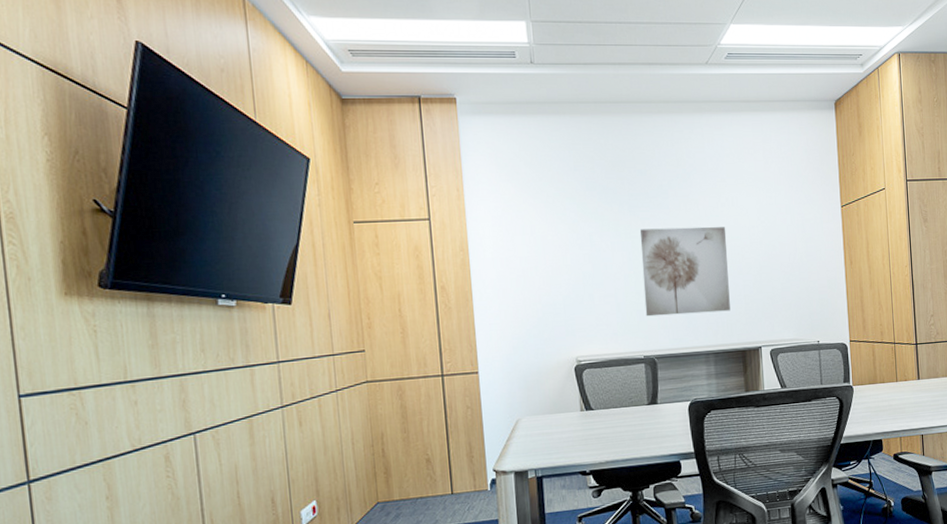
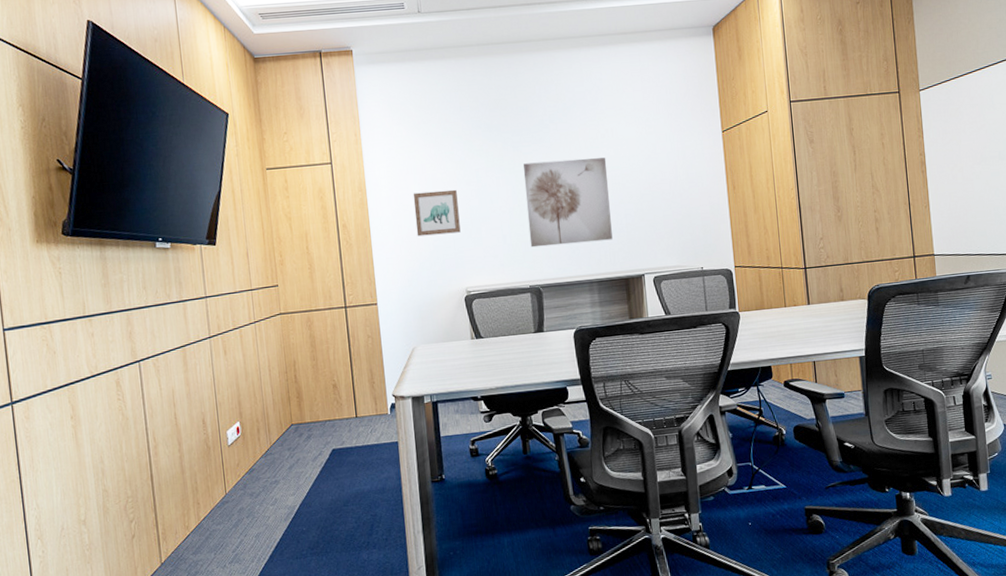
wall art: none [520,253,572,302] -> present [413,189,461,237]

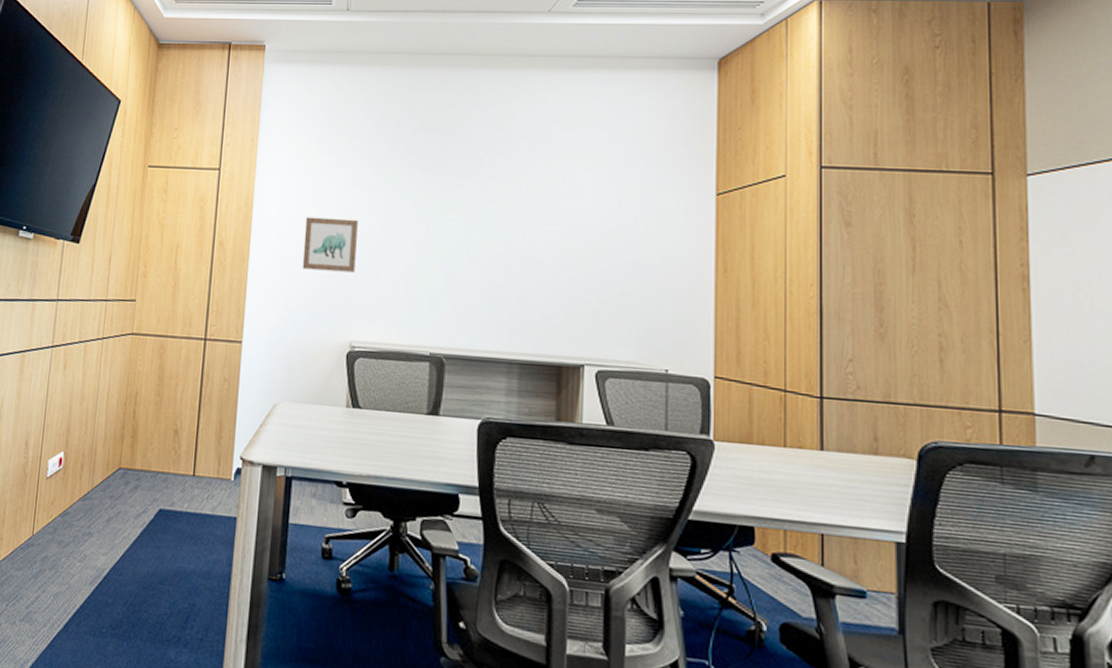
wall art: present [523,157,613,248] -> none [438,200,552,313]

